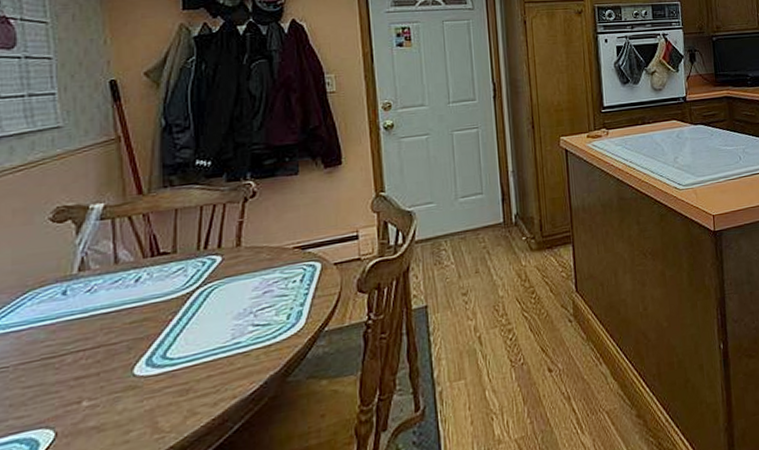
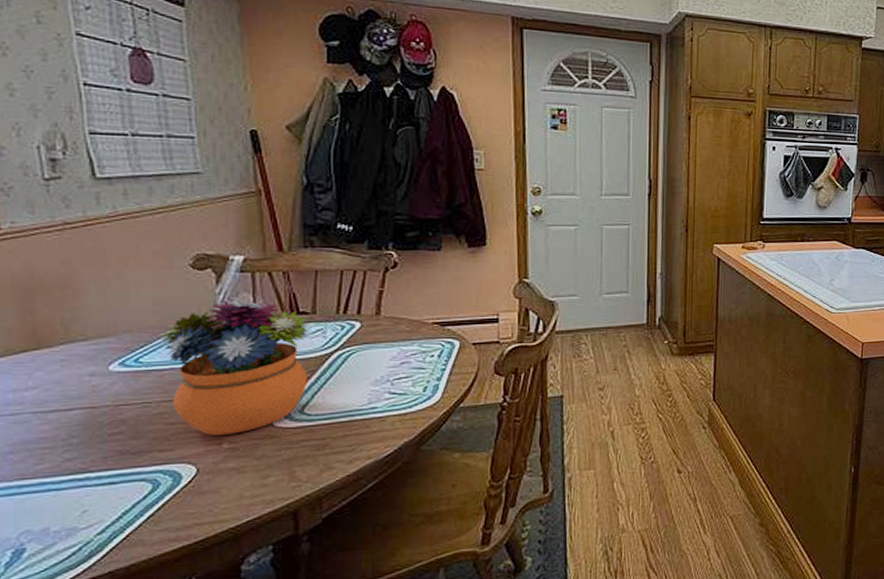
flower arrangement: none [16,247,170,395] -> present [158,299,308,435]

